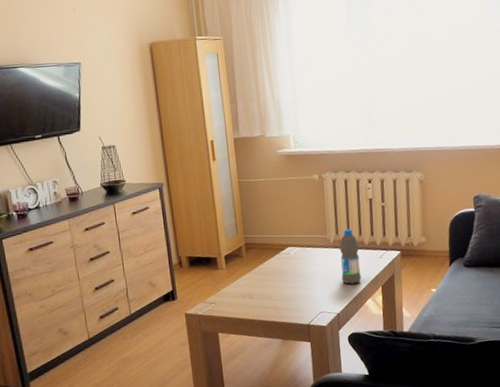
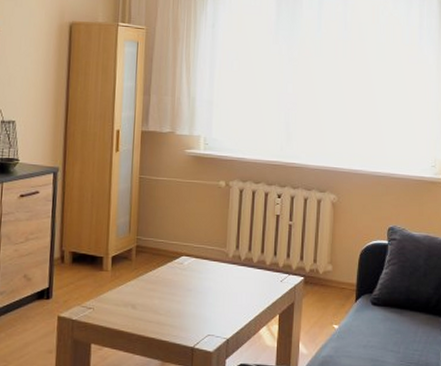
water bottle: present [339,229,361,285] -> none [236,244,260,307]

